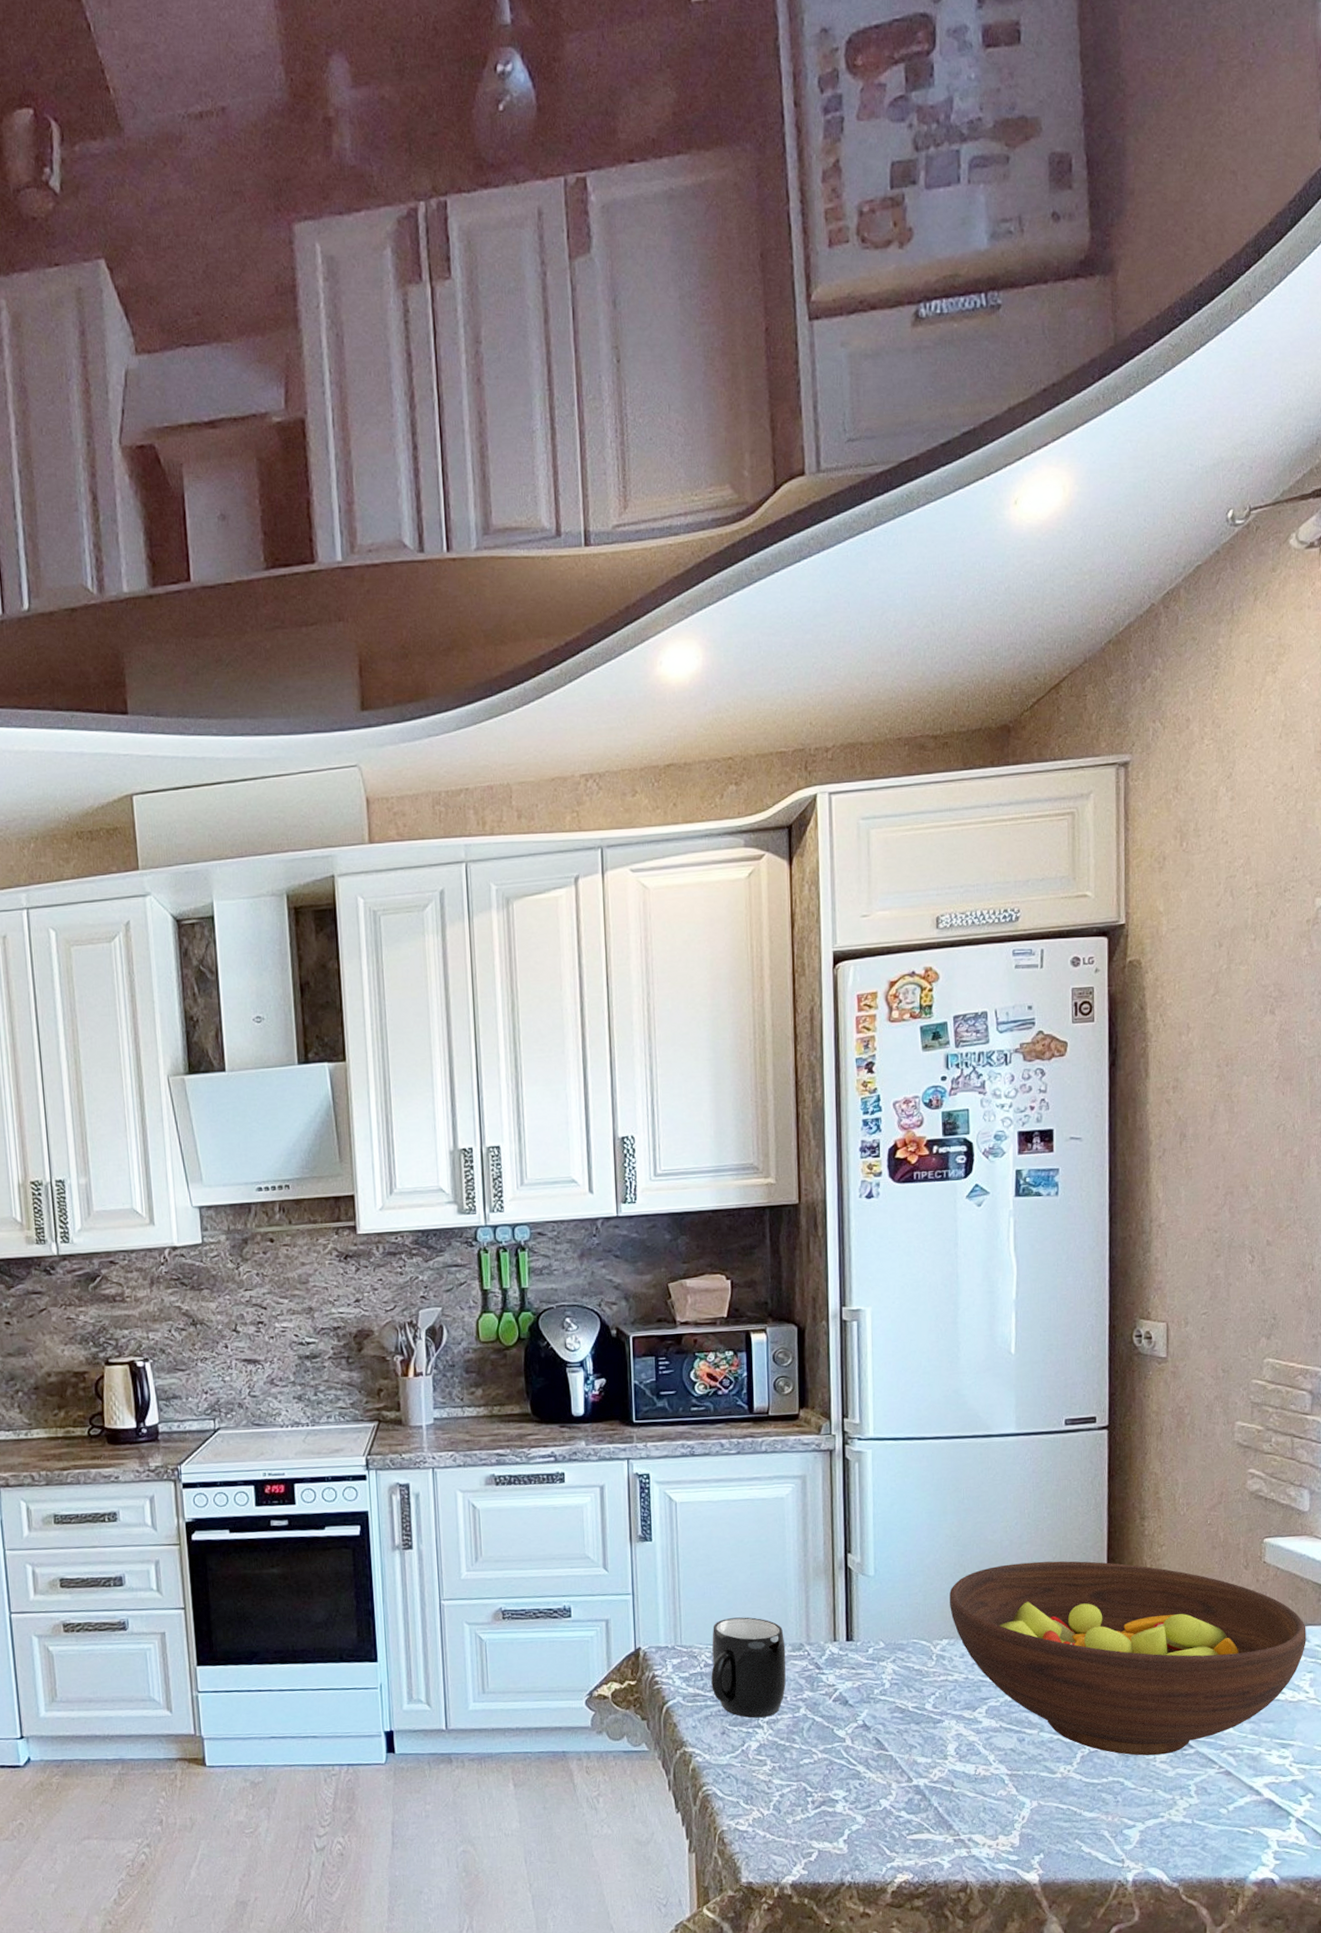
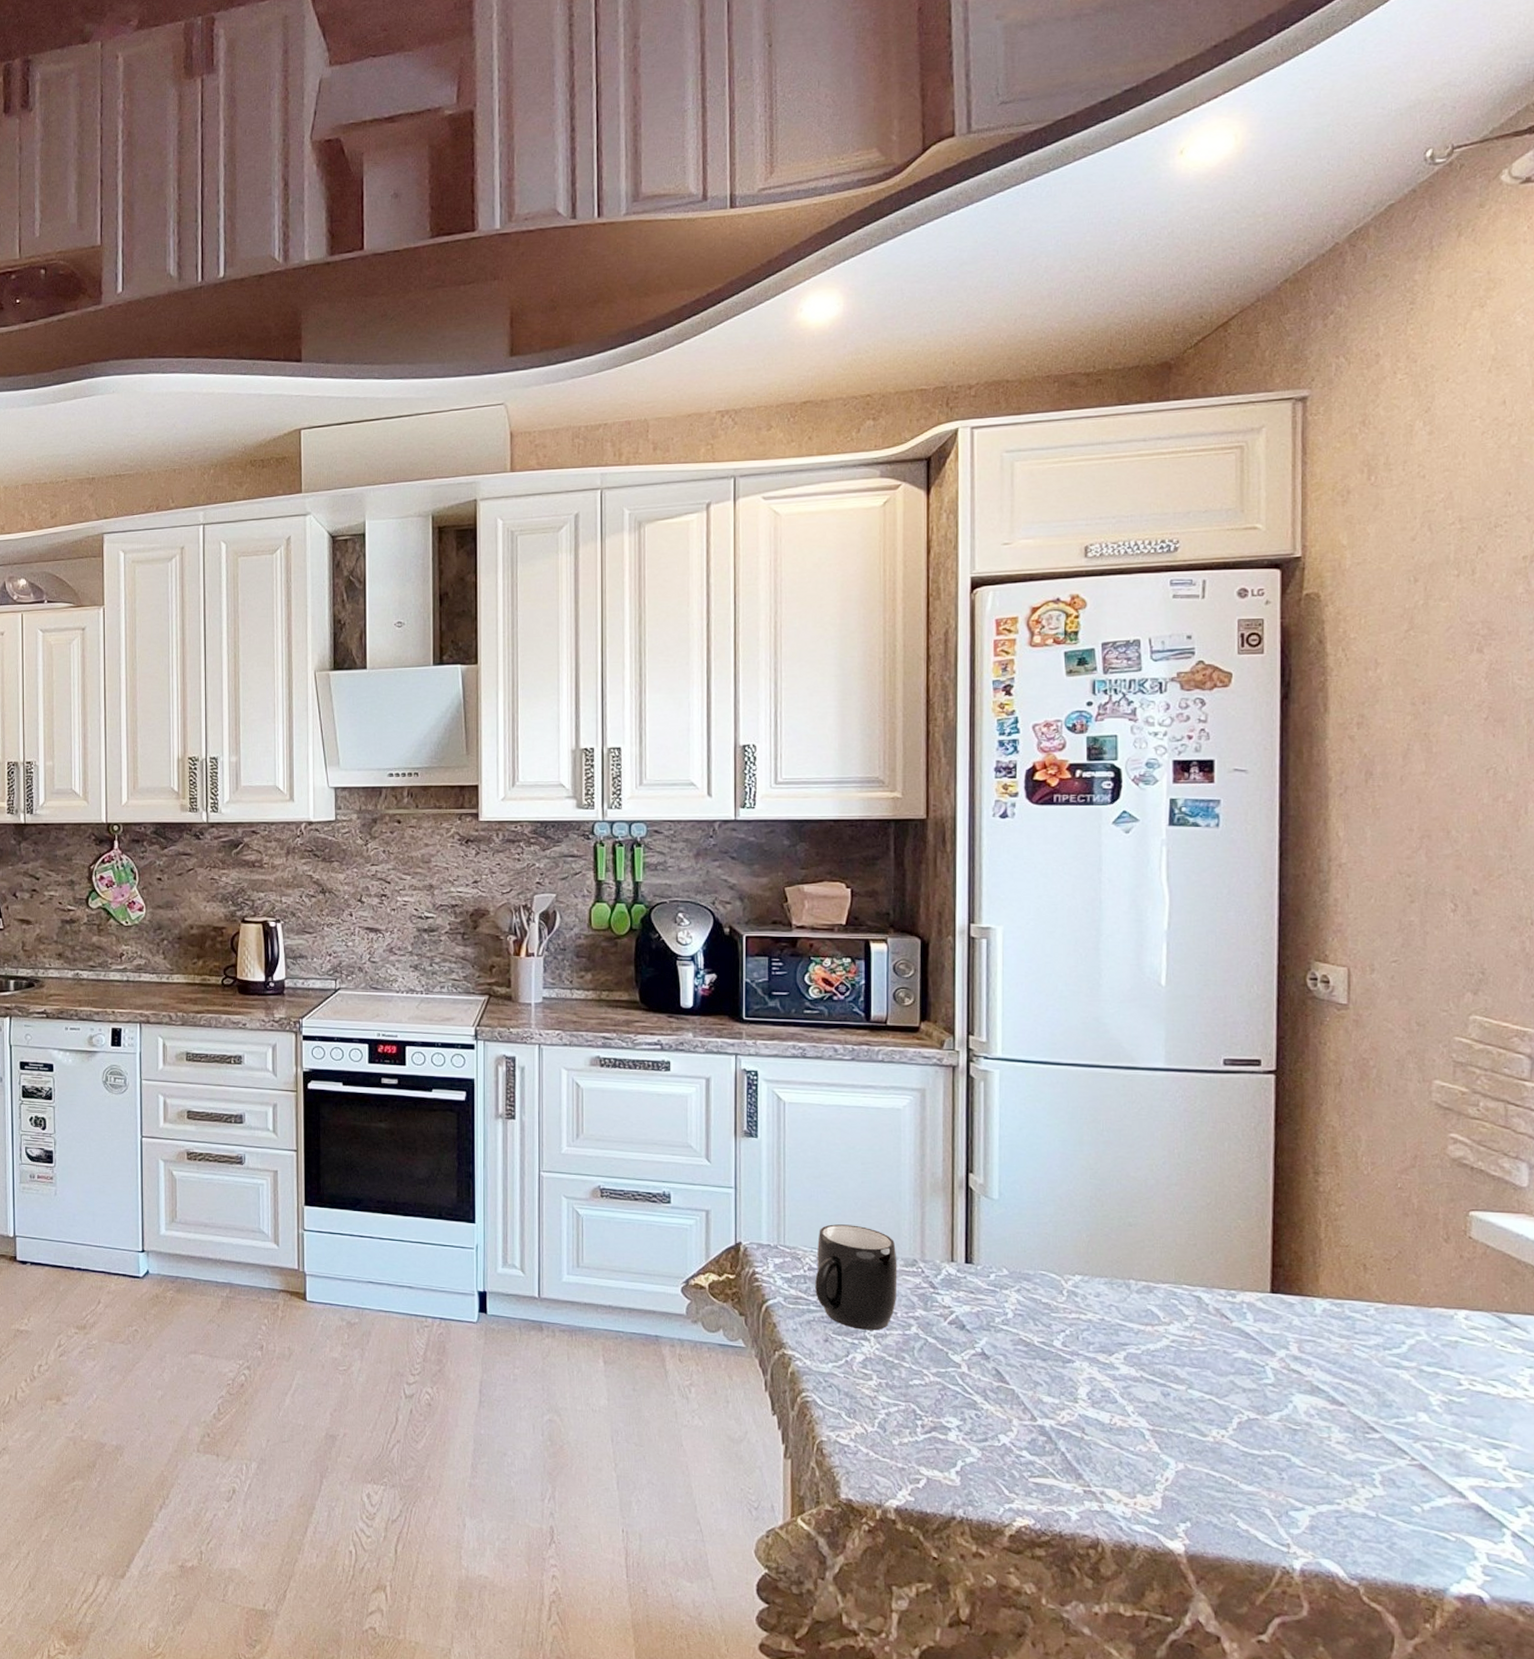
fruit bowl: present [950,1560,1306,1756] -> none [1084,1204,1525,1435]

